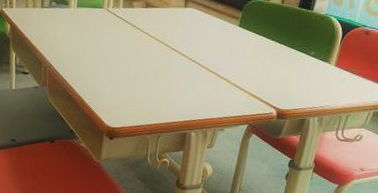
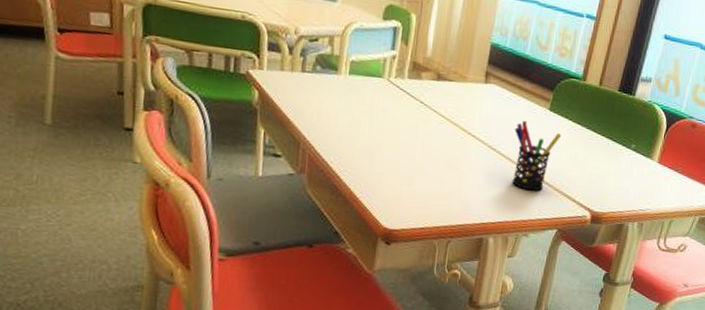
pen holder: none [209,36,250,94] -> present [512,120,562,191]

